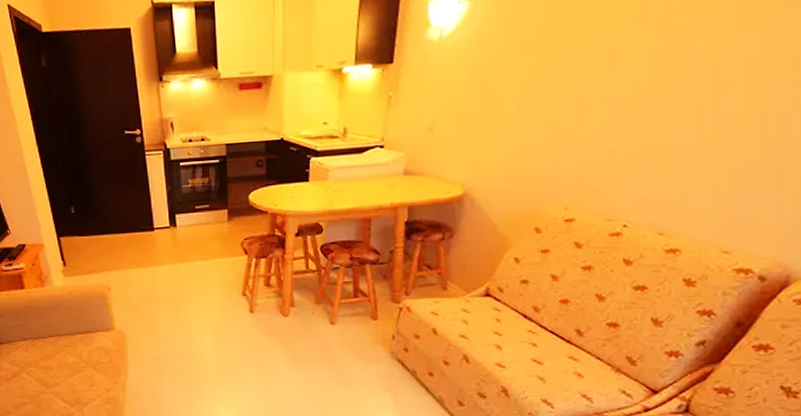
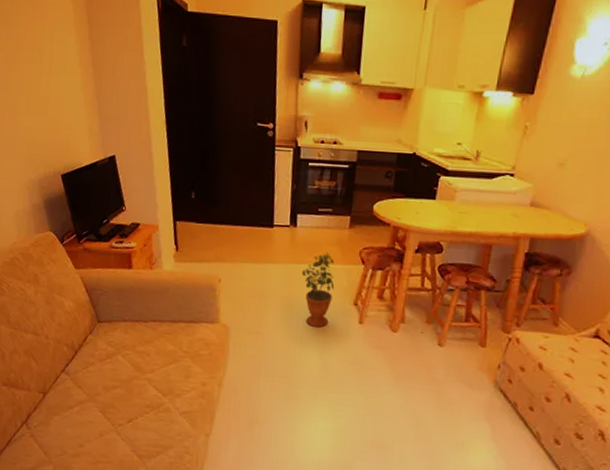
potted plant: none [187,247,221,322] -> present [302,252,335,328]

